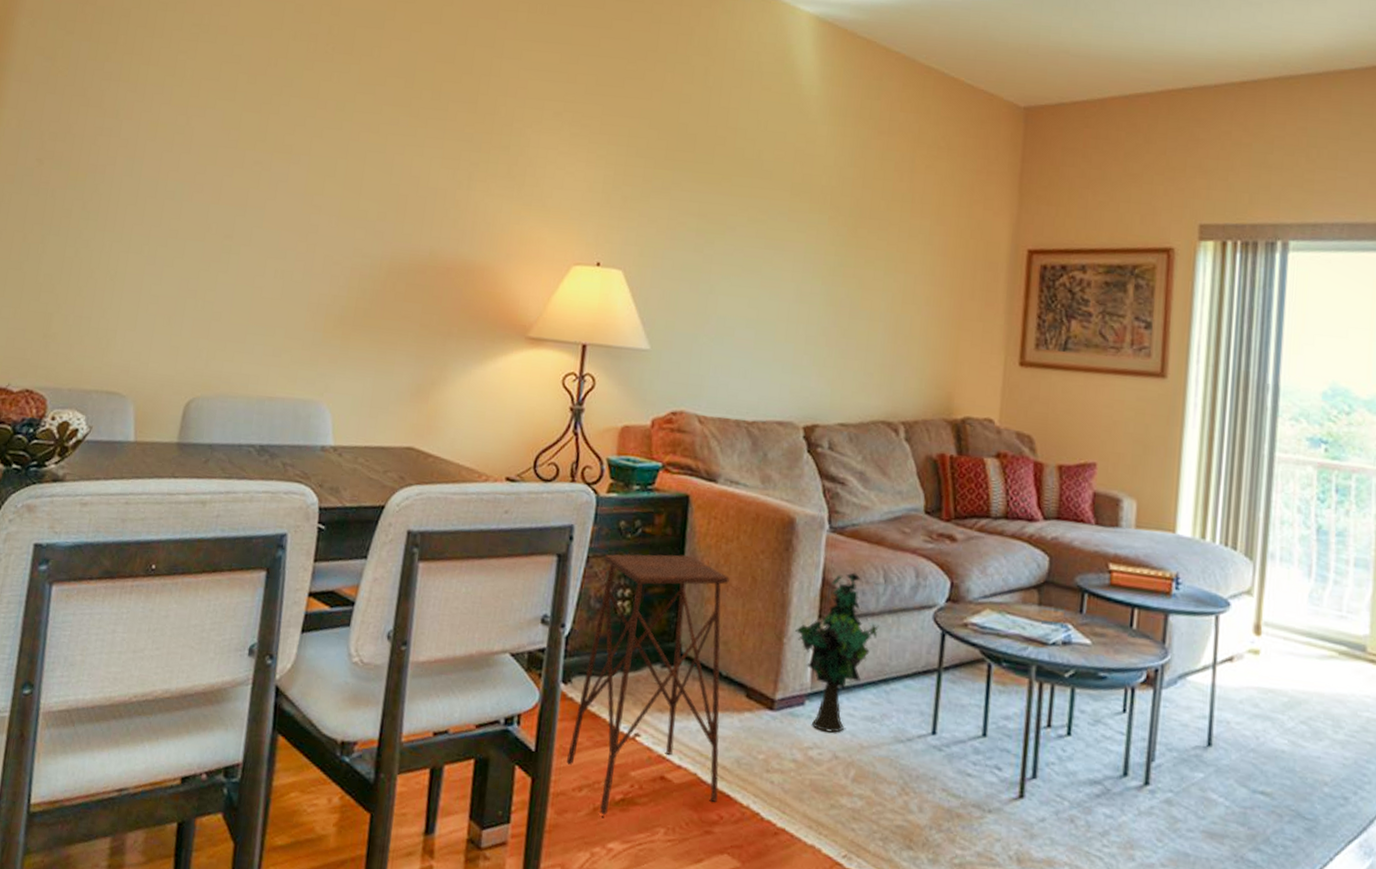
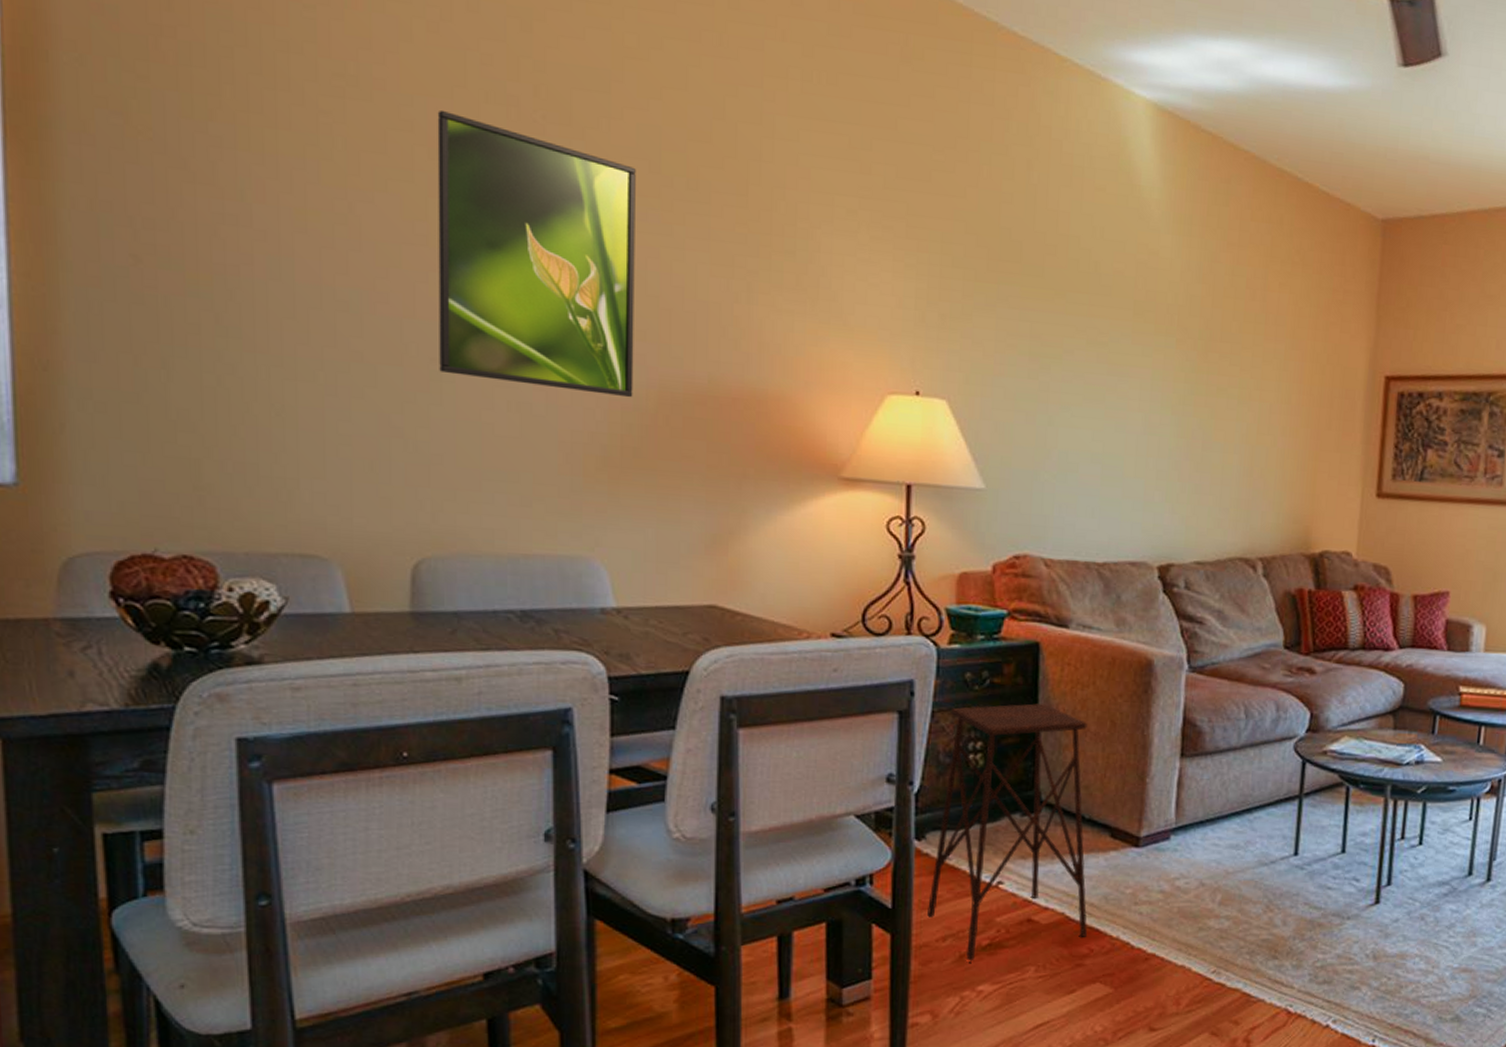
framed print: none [230,46,395,267] -> present [437,109,636,398]
decorative plant: present [795,572,879,733] -> none [1158,710,1241,863]

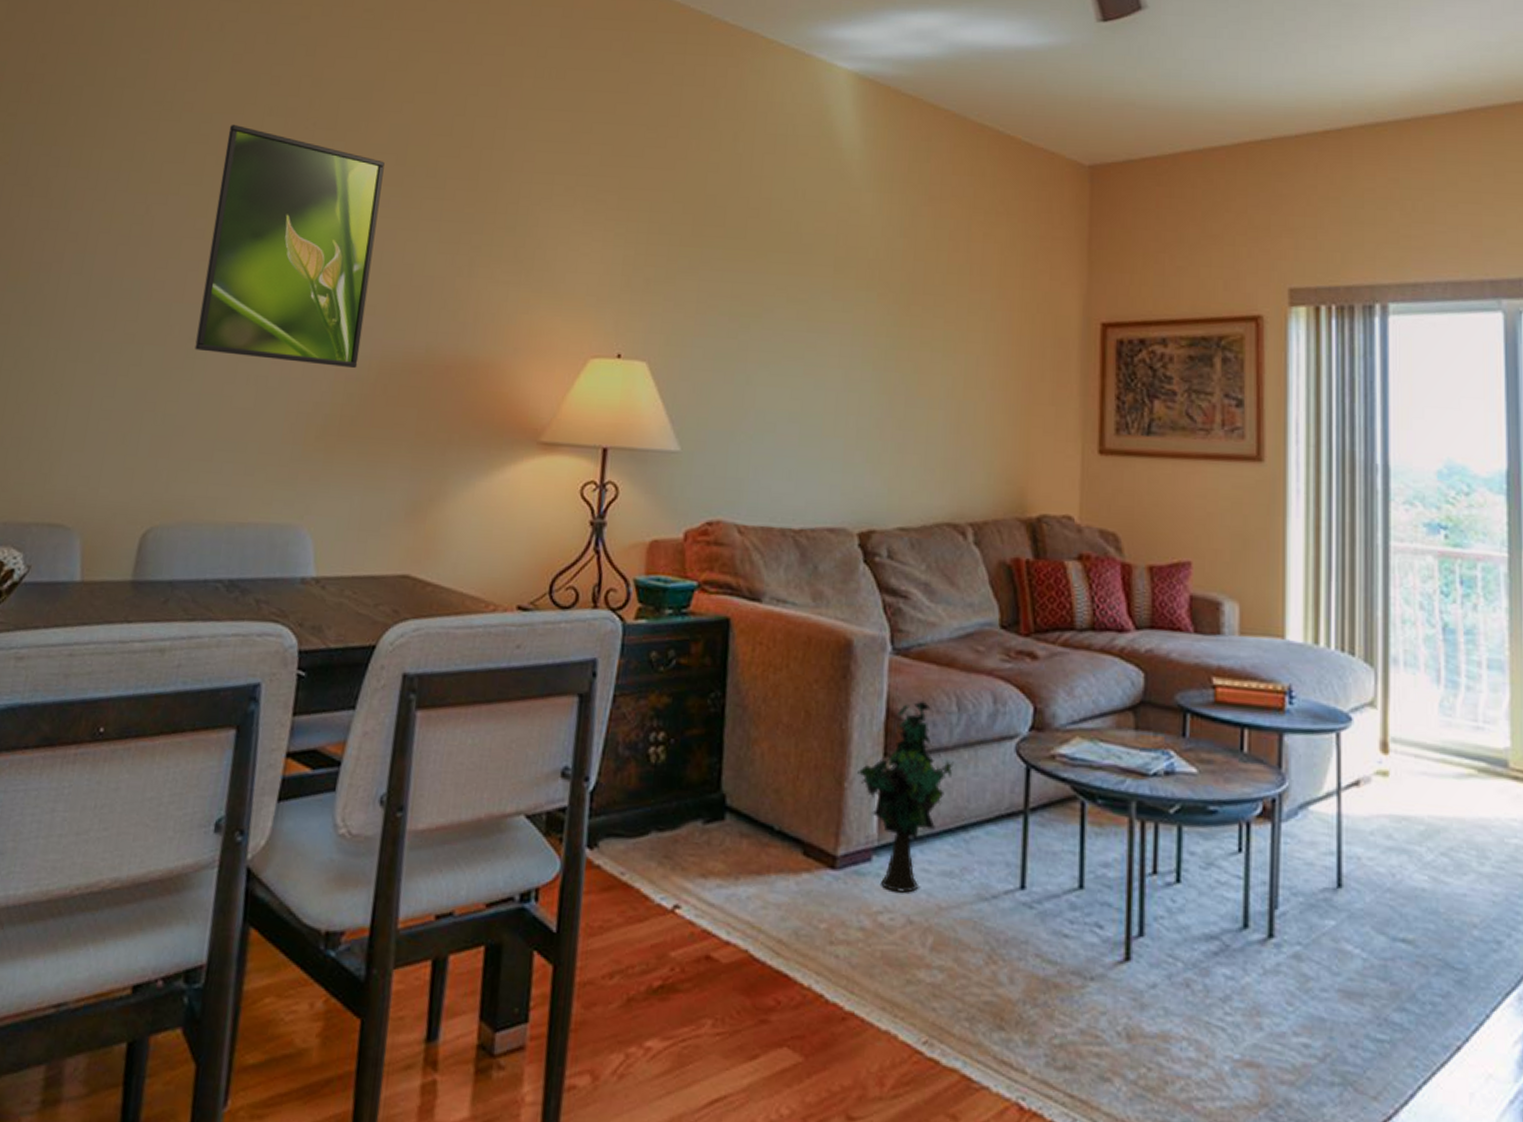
side table: present [927,703,1087,962] -> none [594,688,779,1008]
decorative plant: none [1158,710,1241,863] -> present [857,701,954,893]

